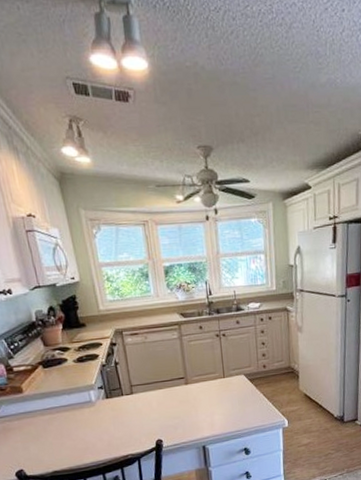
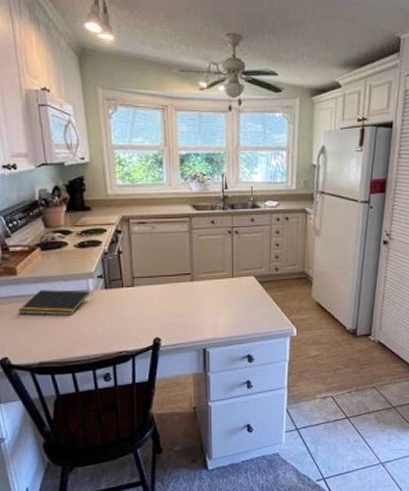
notepad: none [27,402,92,429] -> present [17,290,89,316]

